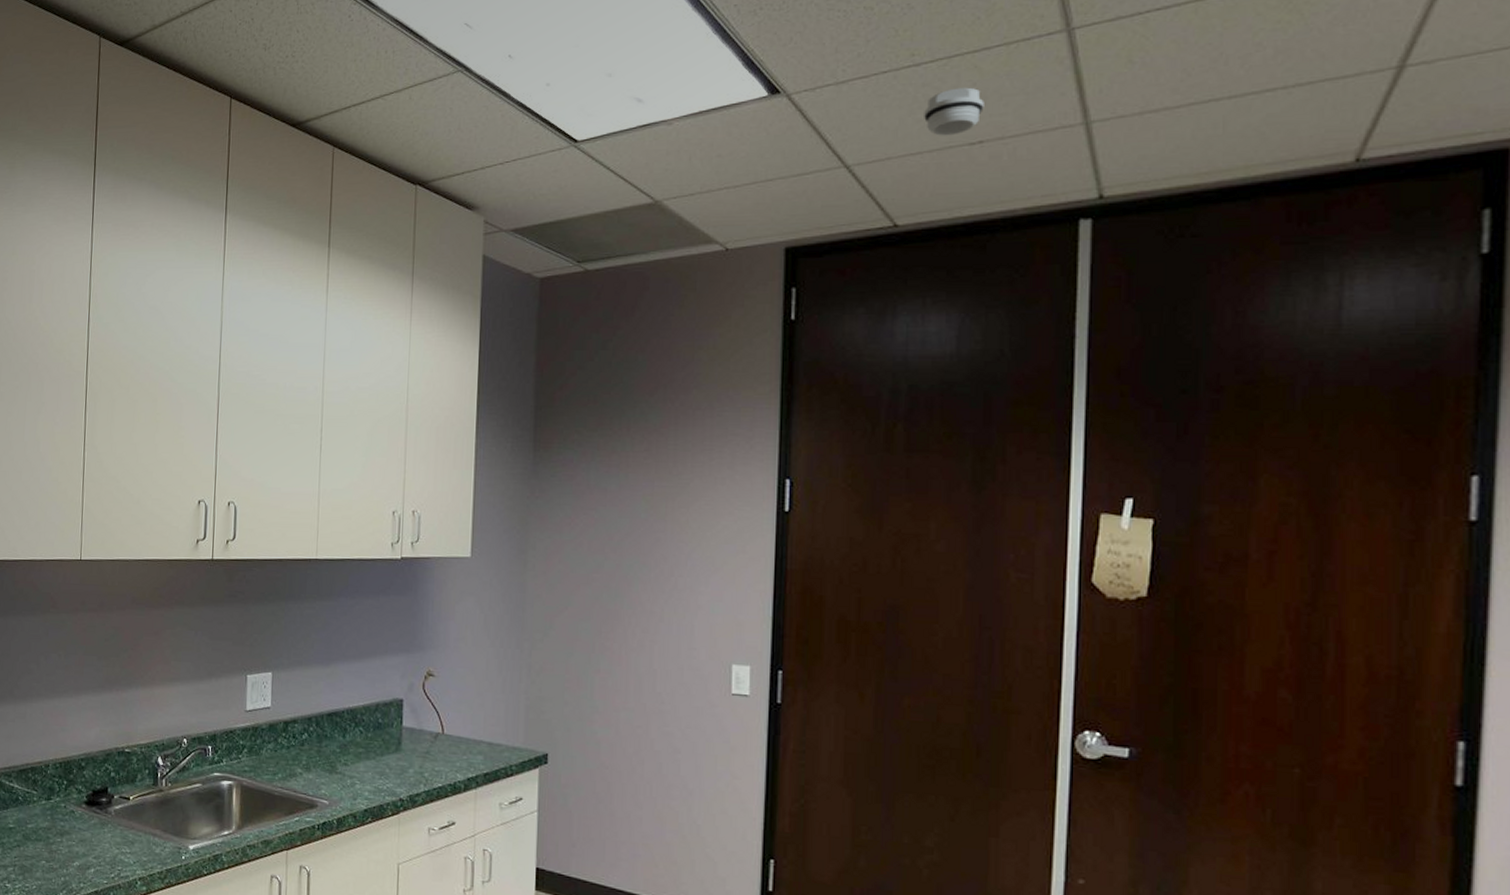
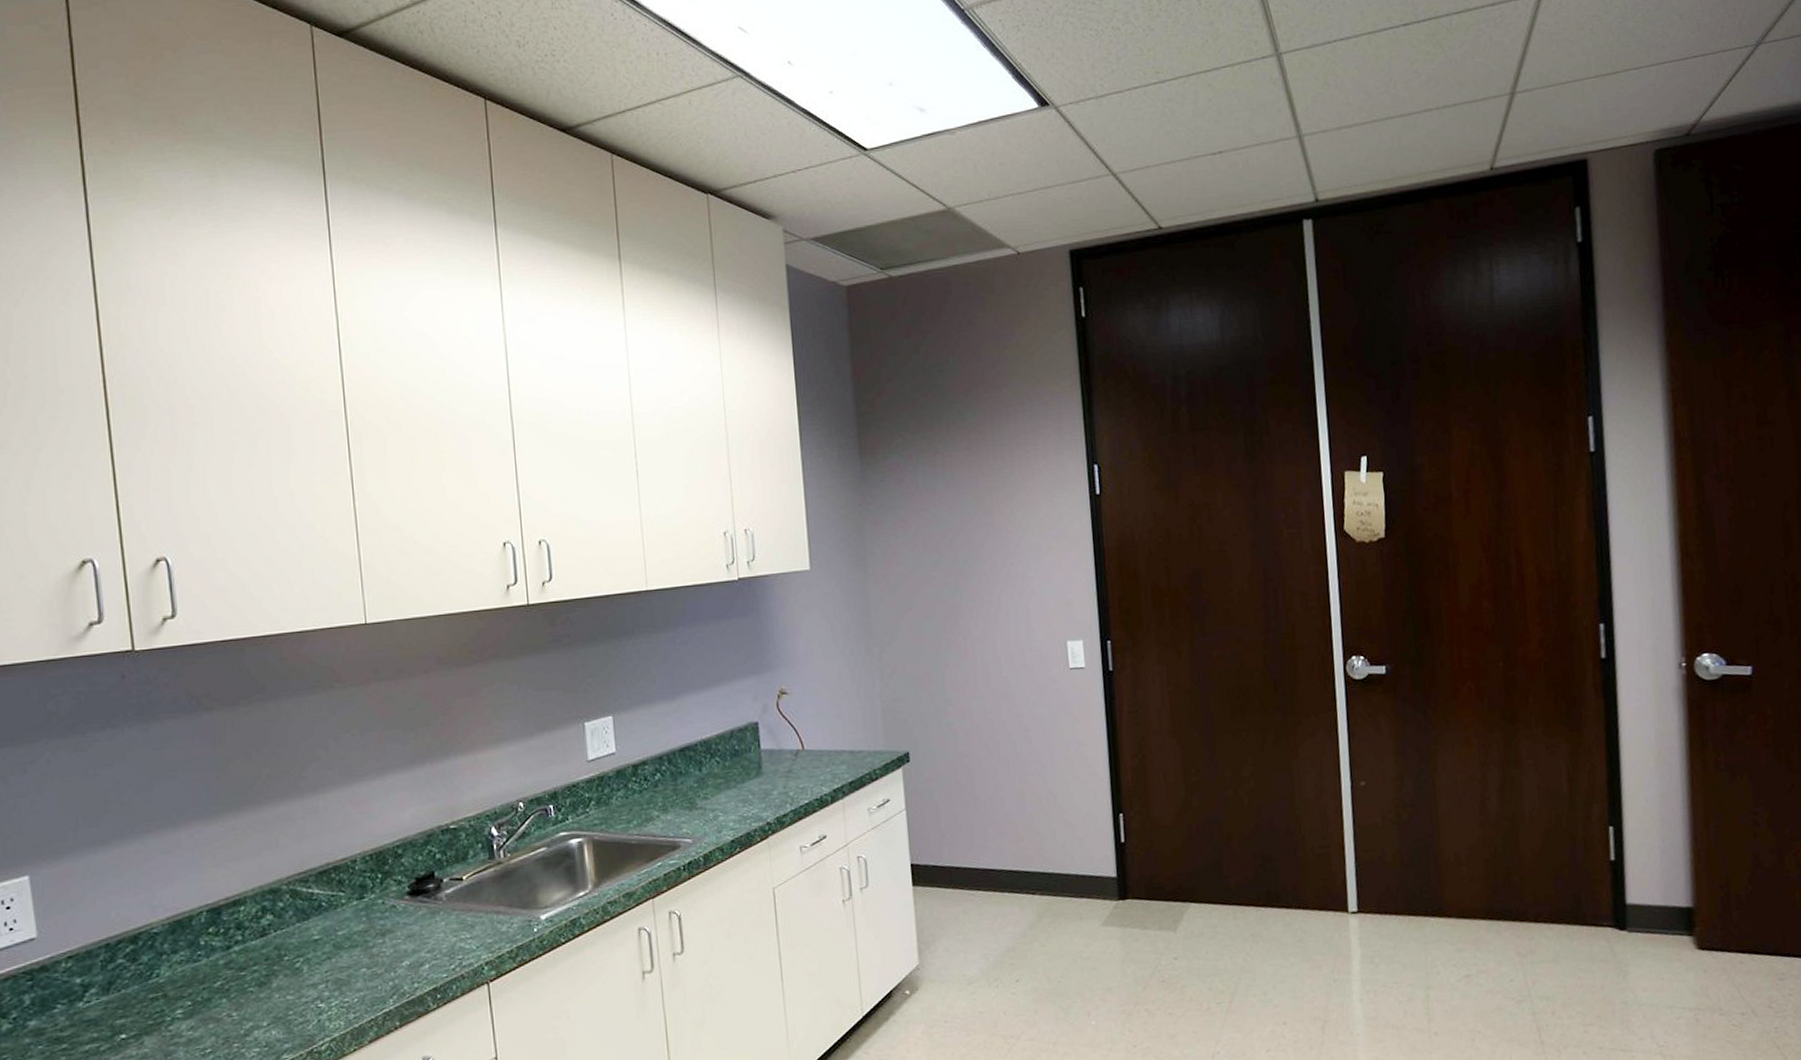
smoke detector: present [924,87,984,136] -> none [1172,103,1220,147]

